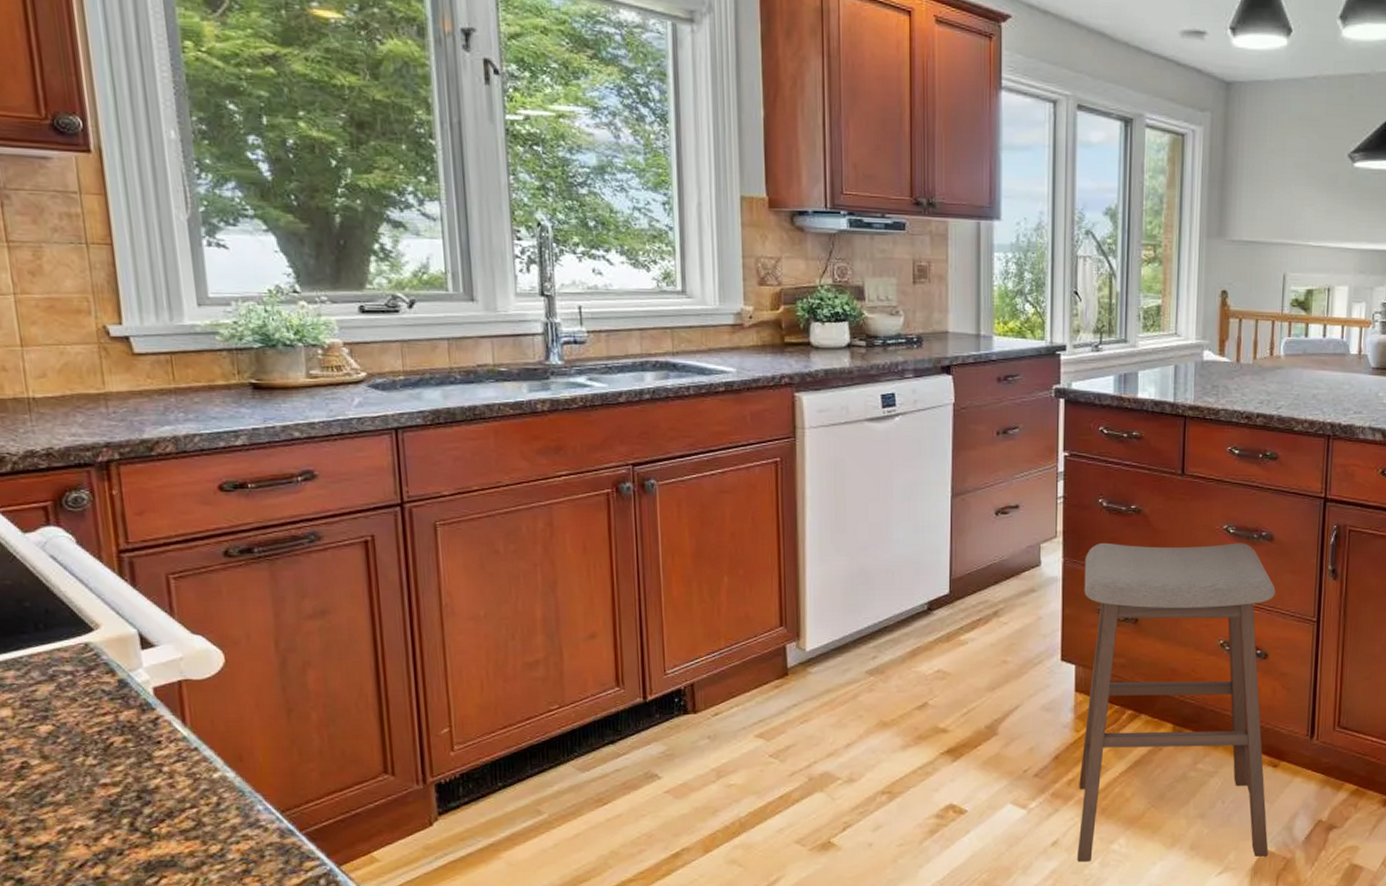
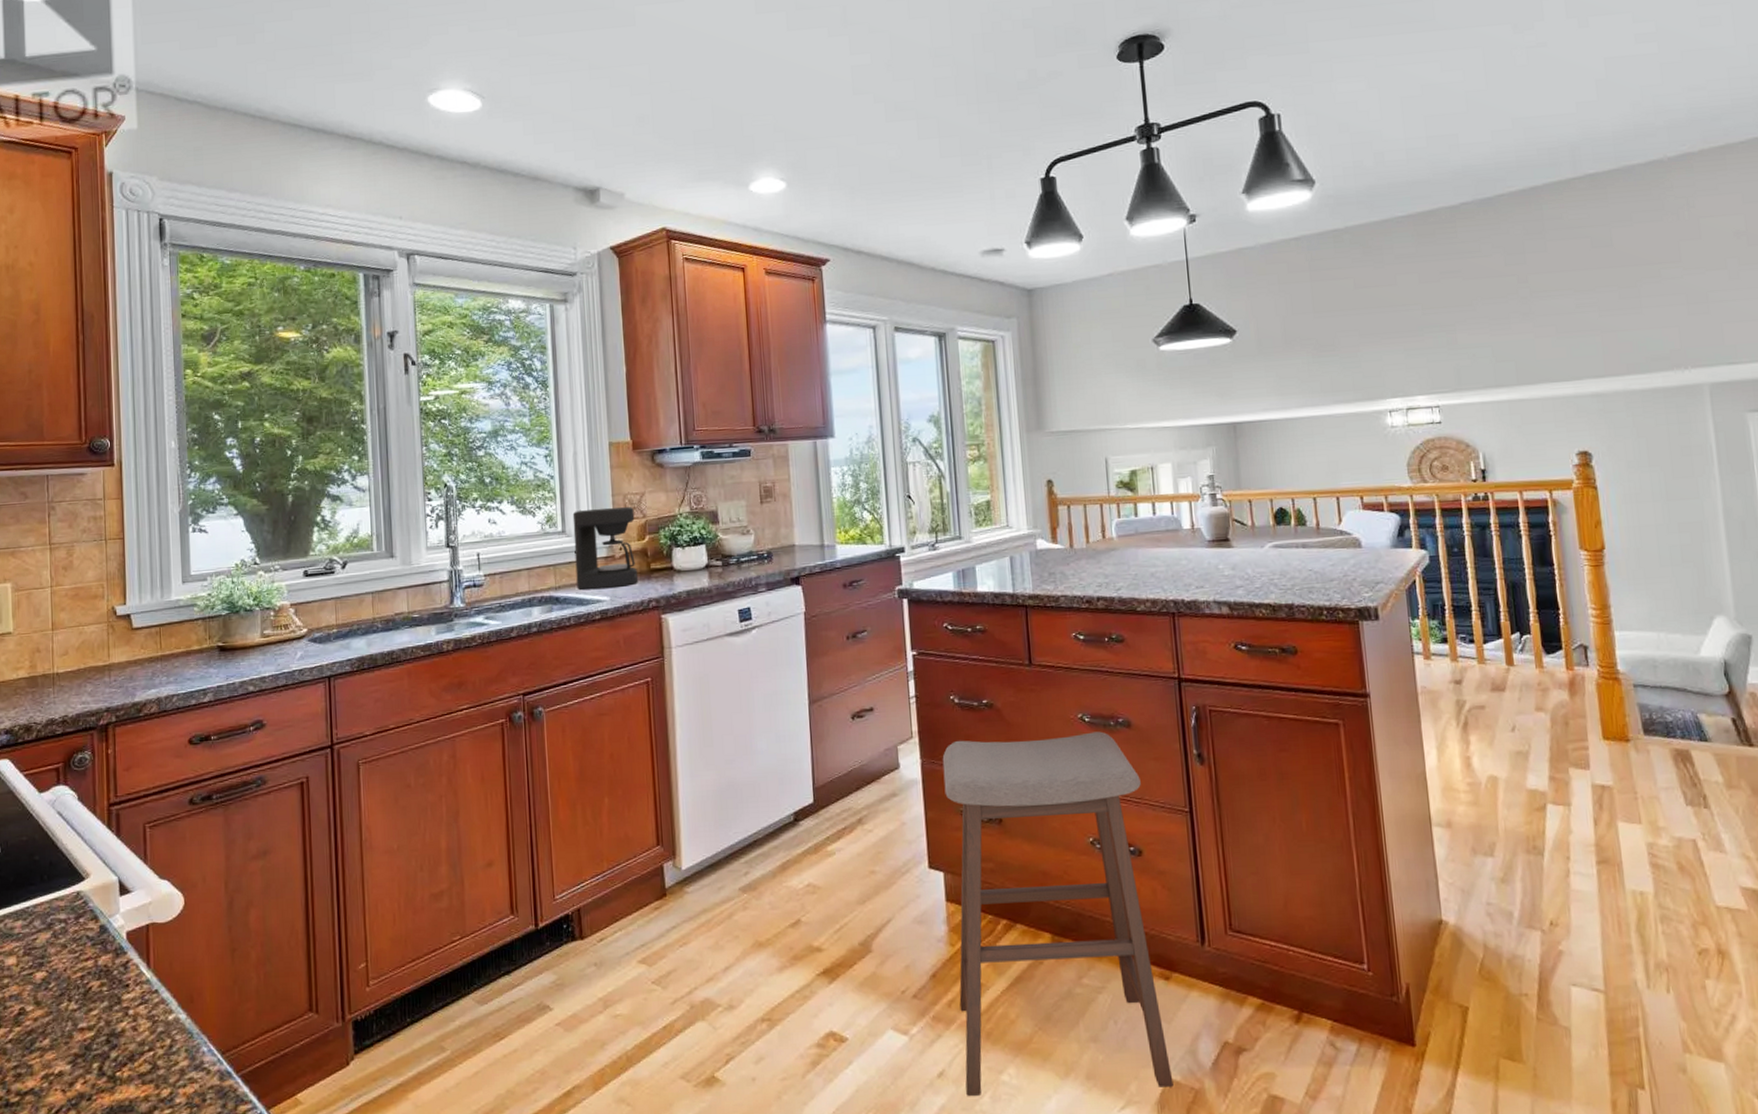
coffee maker: none [695,269,770,360] -> present [572,507,639,591]

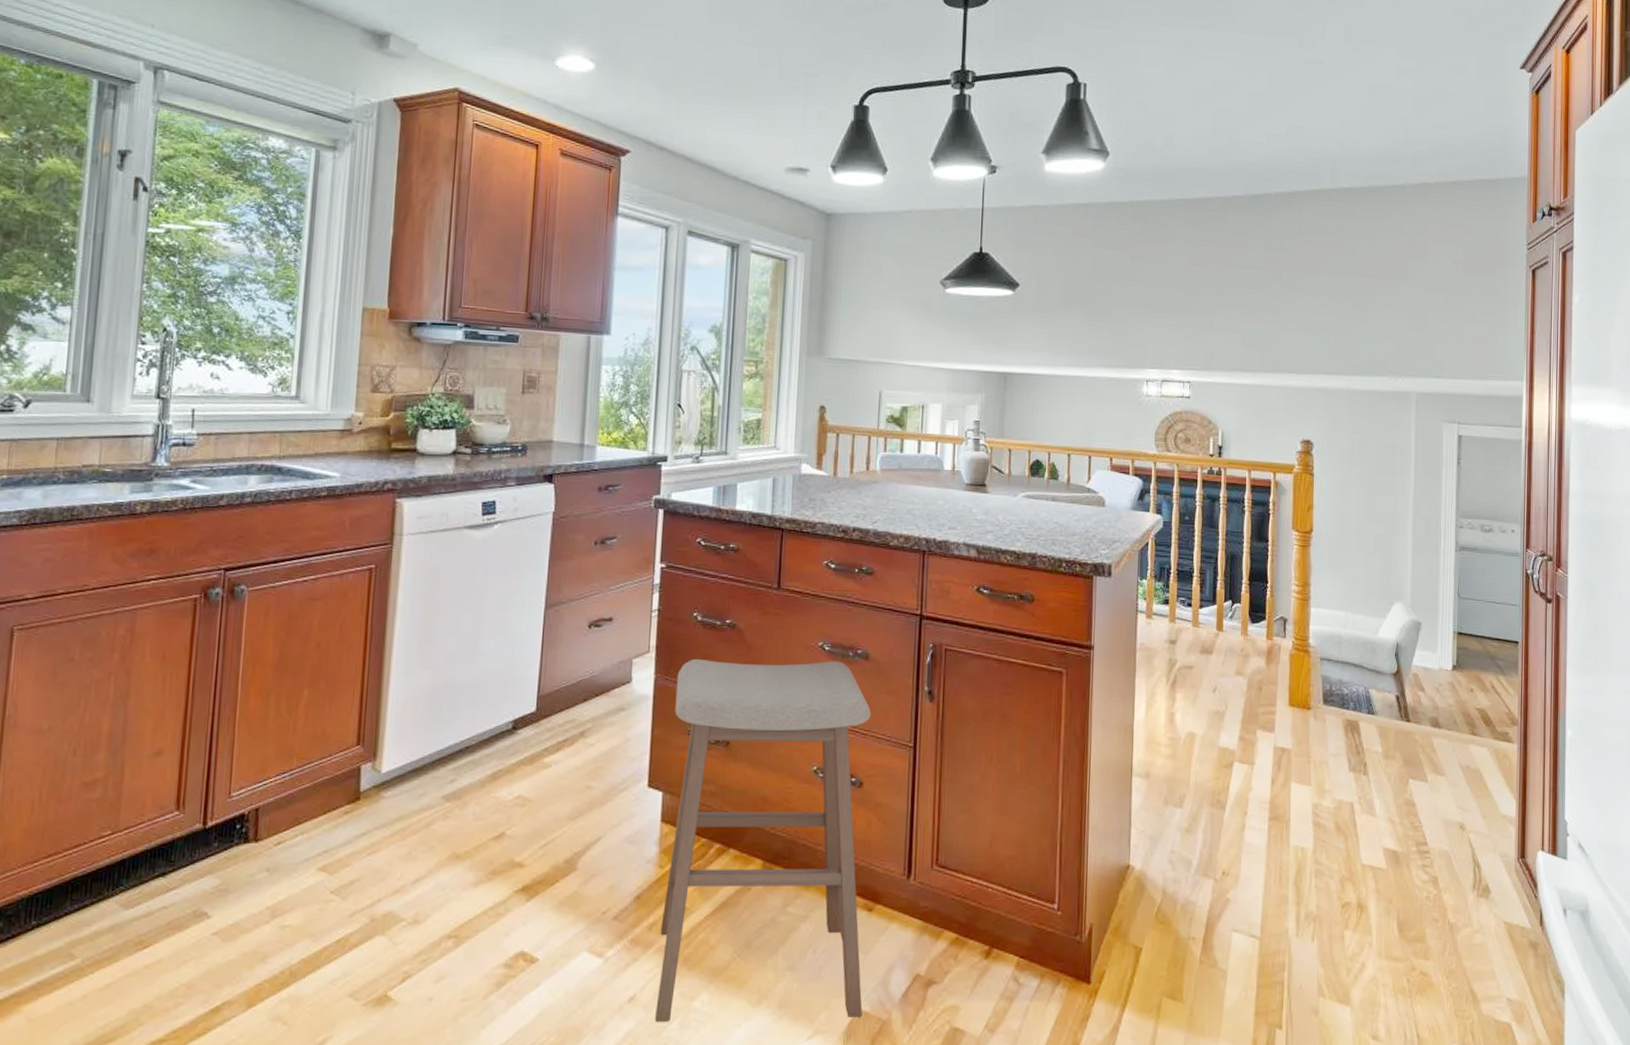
coffee maker: present [572,507,639,591] -> none [304,376,382,465]

